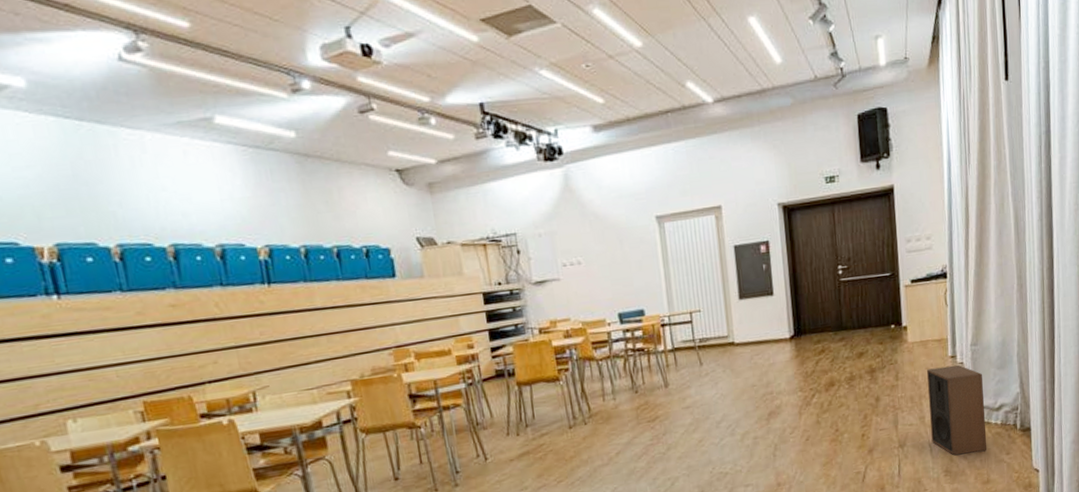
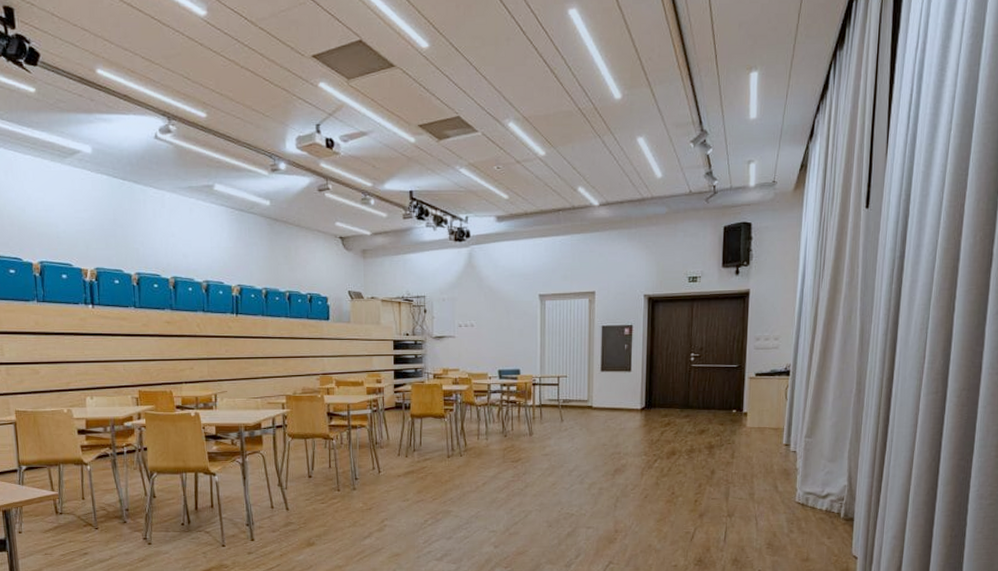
speaker: present [926,364,988,456] -> none [759,452,813,533]

